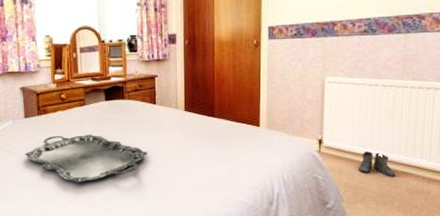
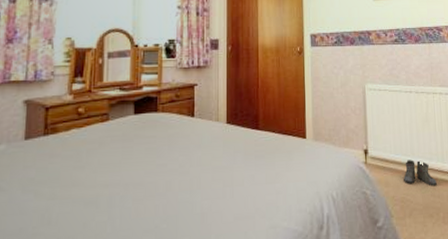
serving tray: present [25,134,148,183] -> none [18,156,183,224]

